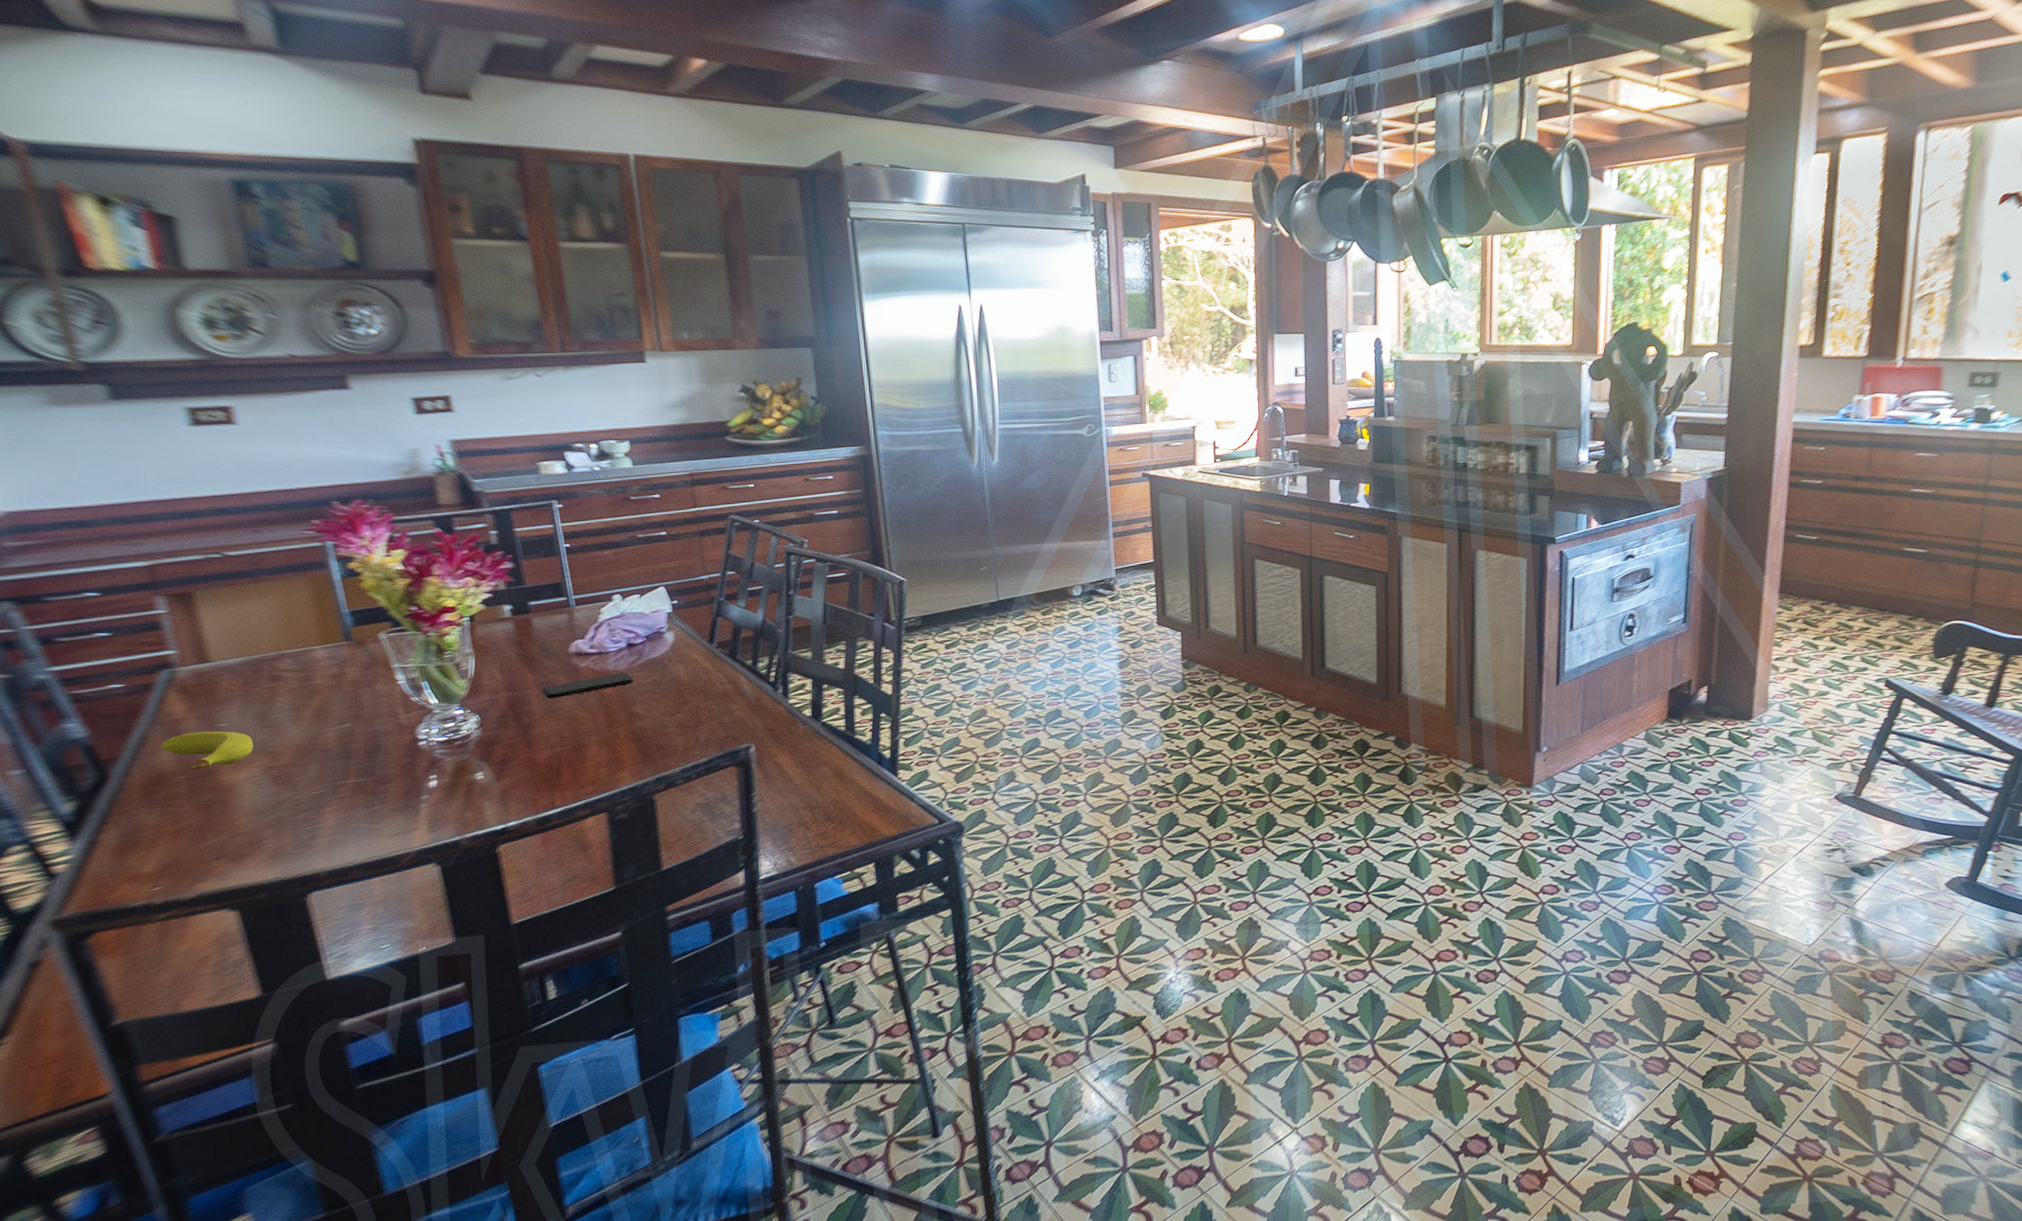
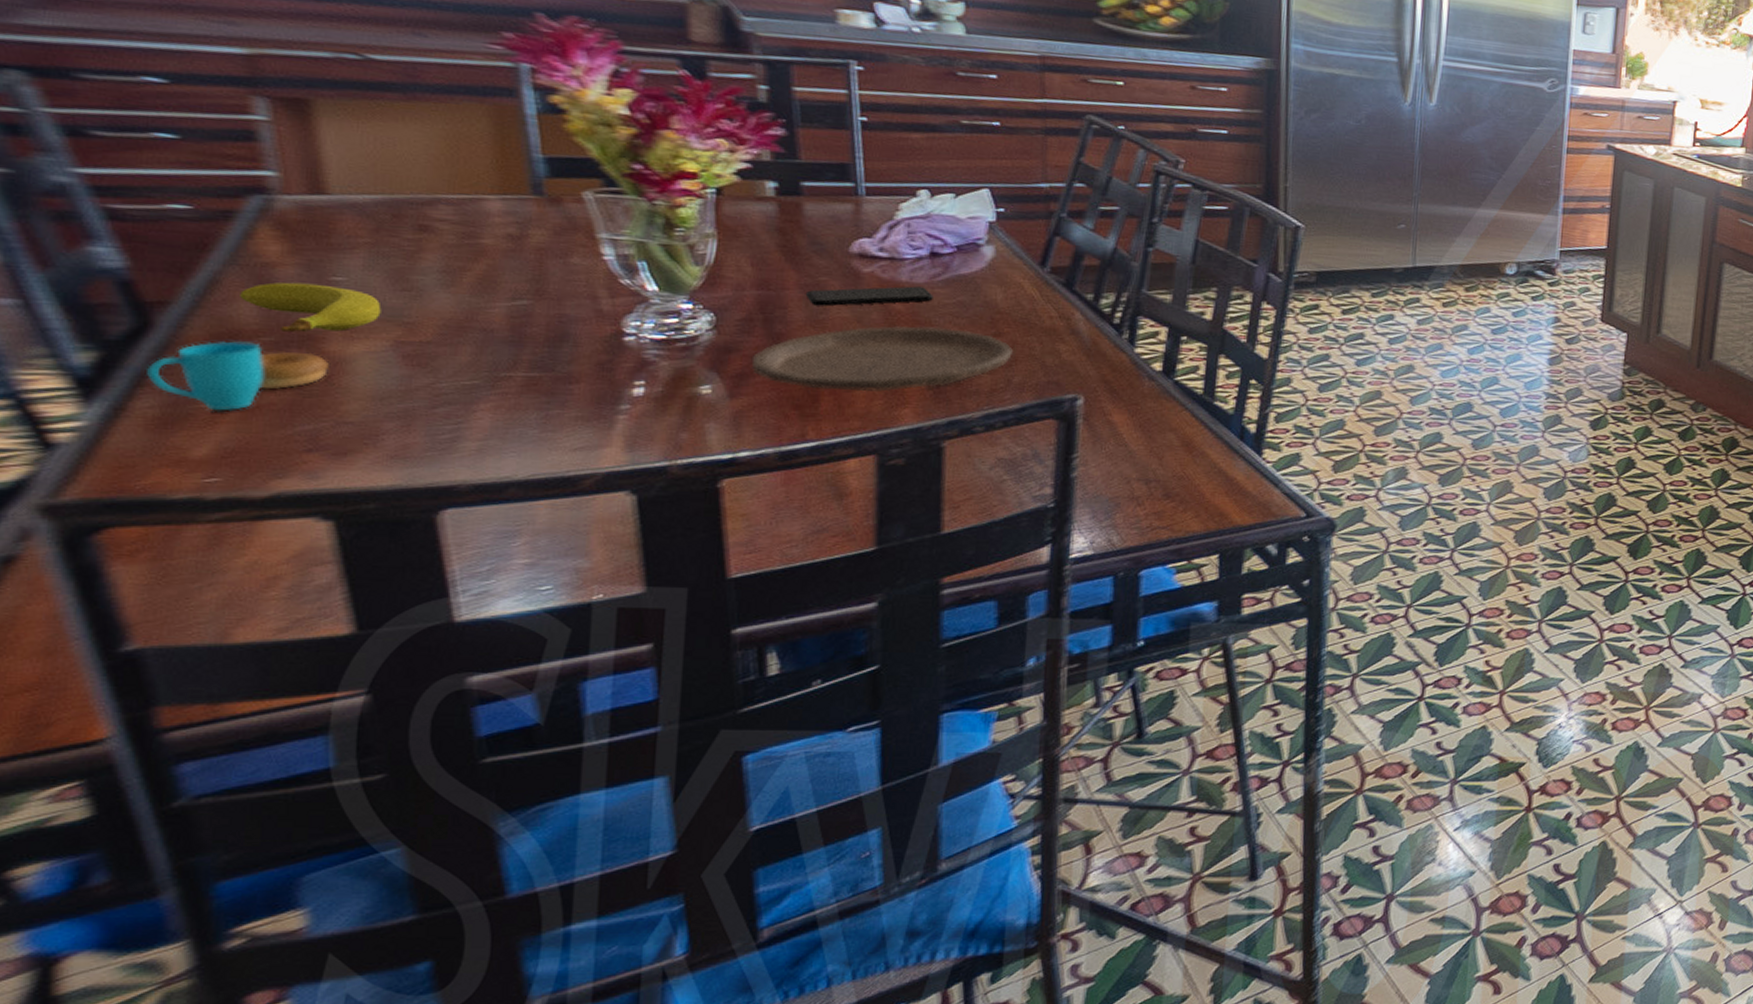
cup: none [108,781,224,836] -> present [147,341,329,411]
plate: none [509,702,697,765] -> present [751,325,1013,392]

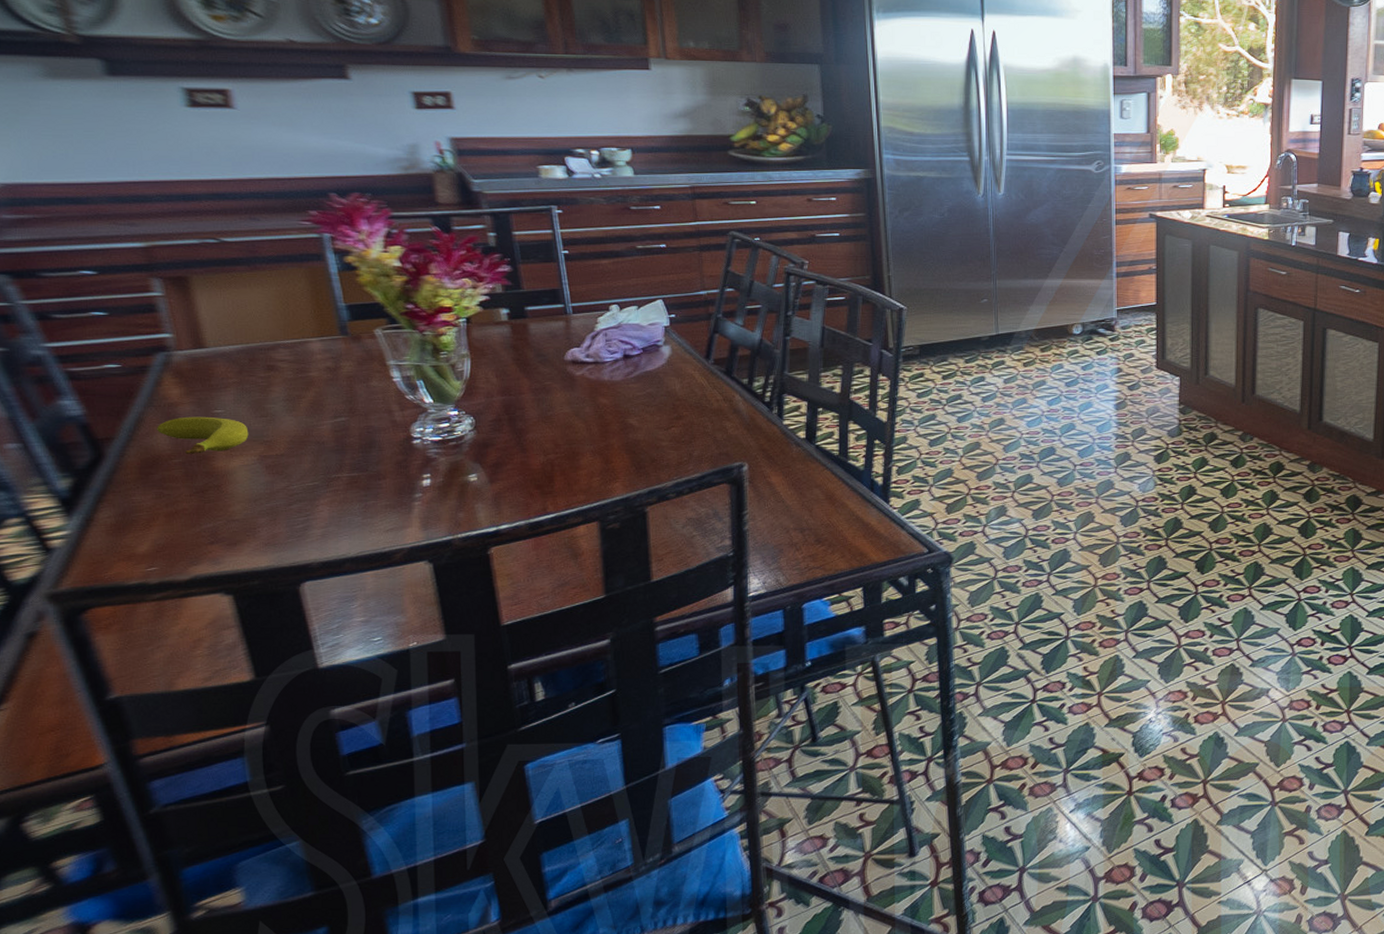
cup: present [147,341,329,411] -> none [104,464,219,517]
plate: present [751,325,1013,392] -> none [503,414,691,472]
smartphone: present [805,286,933,307] -> none [536,384,629,405]

